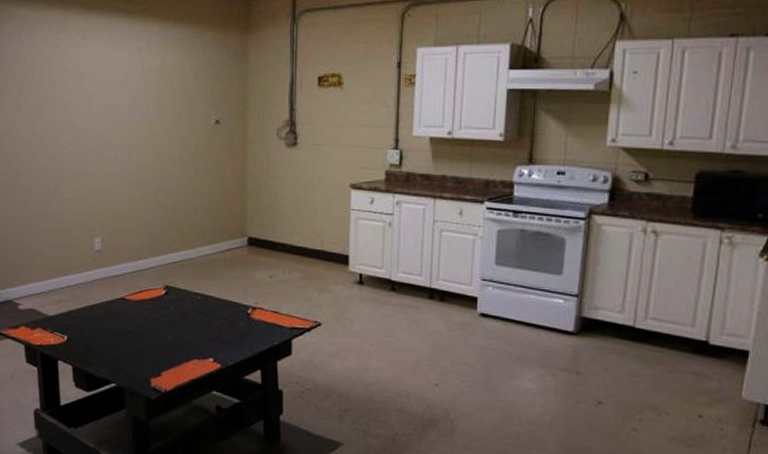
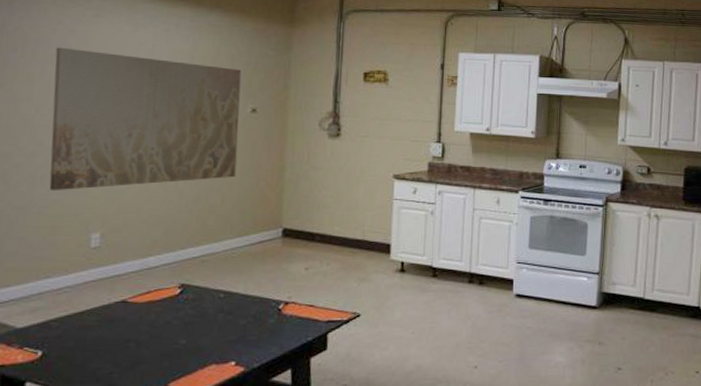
wall art: none [56,70,205,200] -> present [49,47,242,190]

